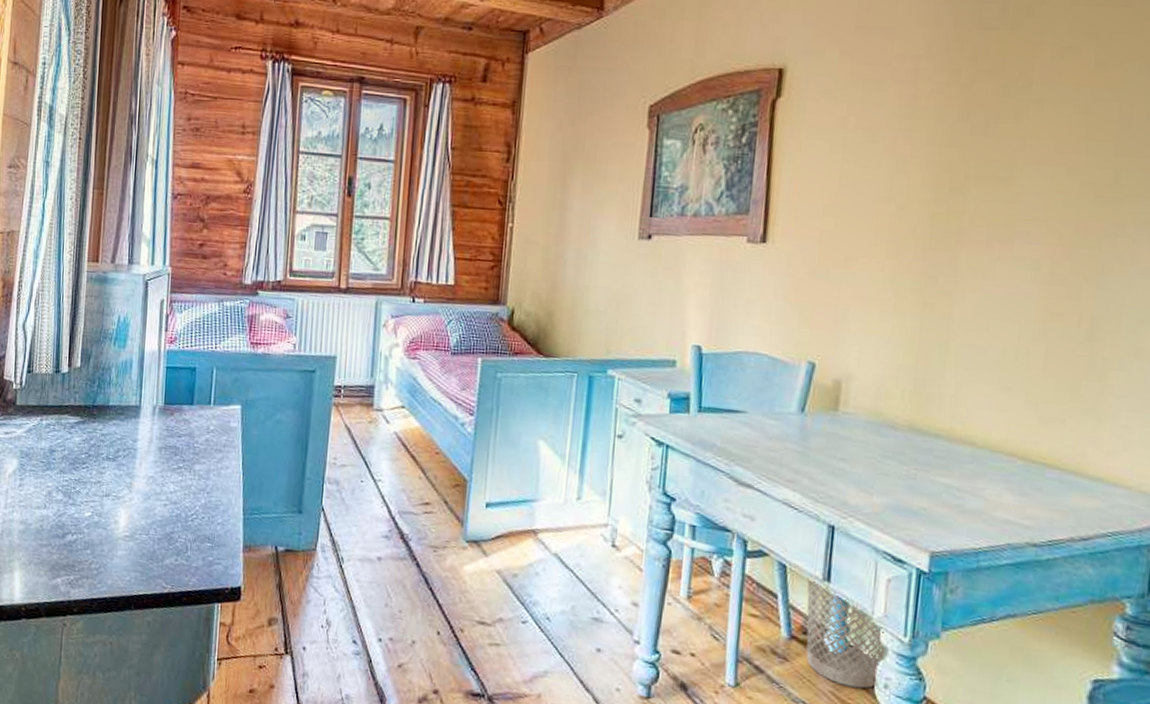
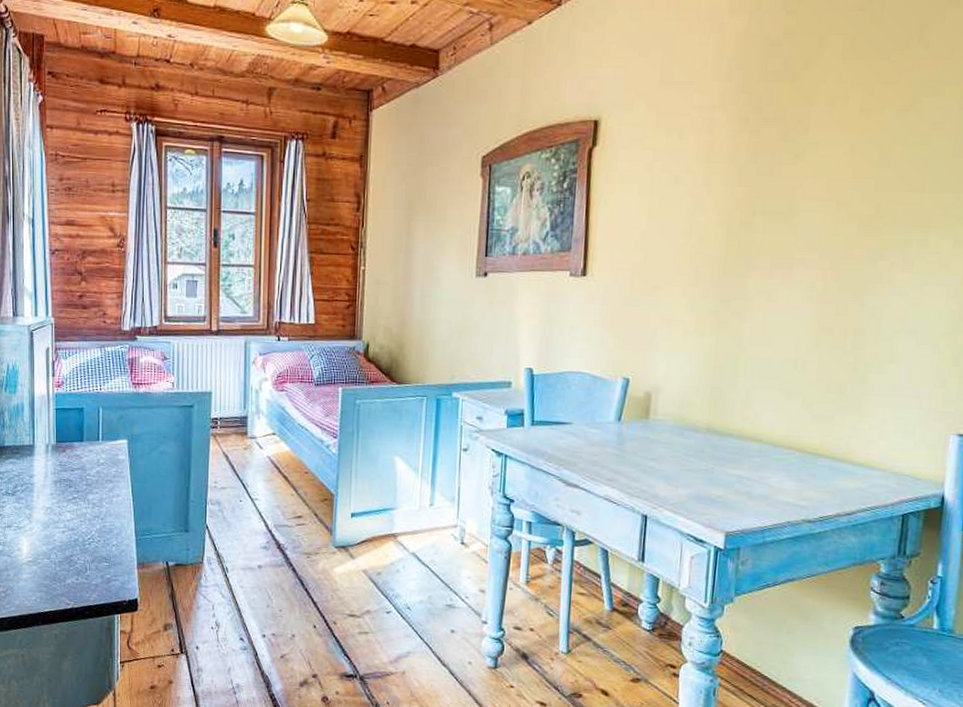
wastebasket: present [806,577,888,689] -> none [625,559,691,647]

